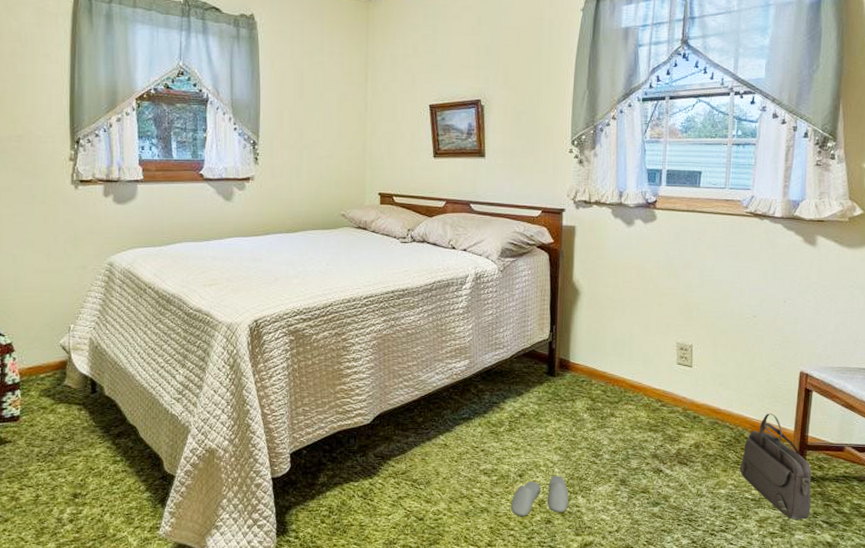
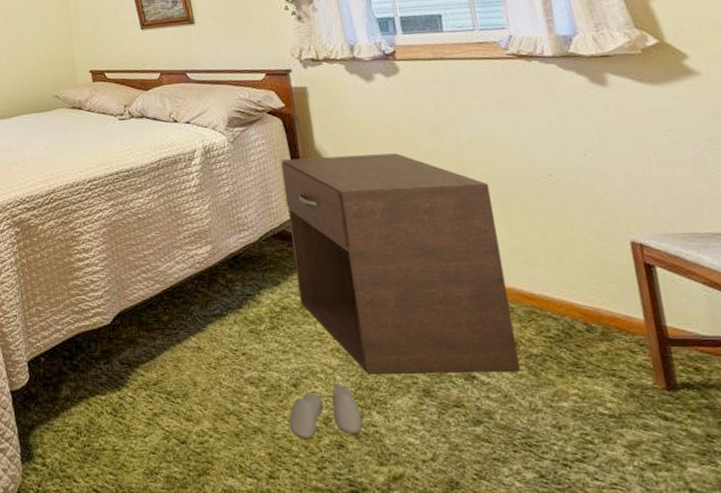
nightstand: none [536,289,706,468] -> present [281,153,520,374]
handbag: present [739,413,812,521] -> none [579,297,702,446]

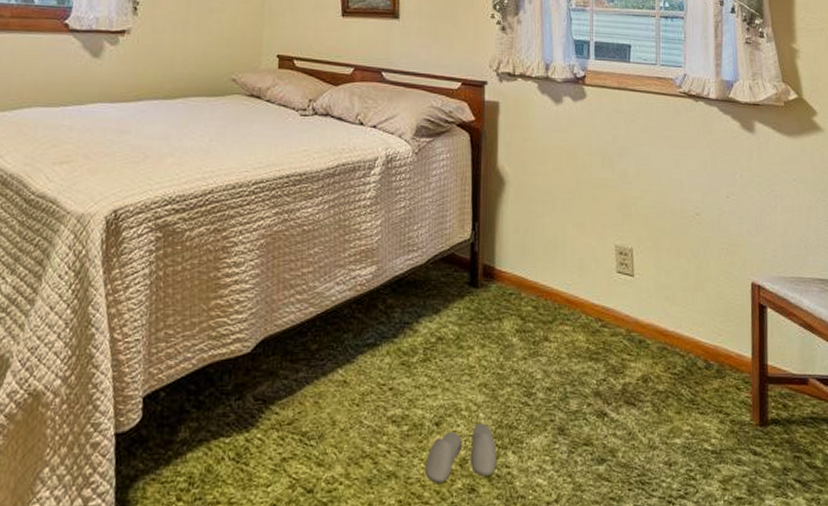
nightstand: present [281,153,520,374] -> none [457,177,647,412]

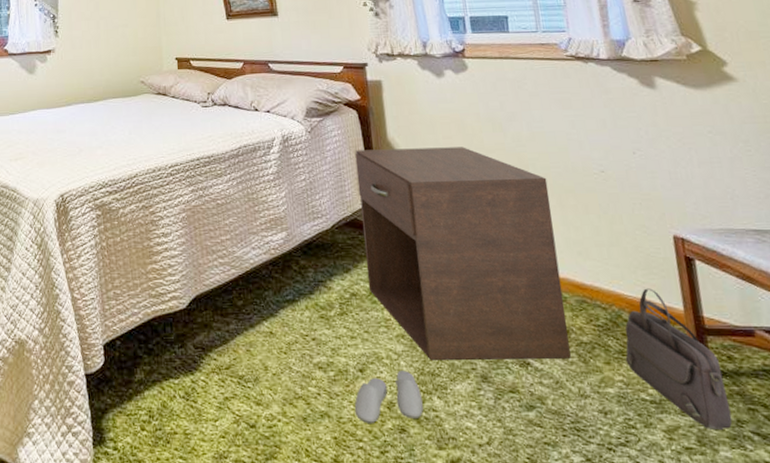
nightstand: none [457,177,647,412] -> present [355,147,571,360]
handbag: none [695,335,780,480] -> present [625,288,733,431]

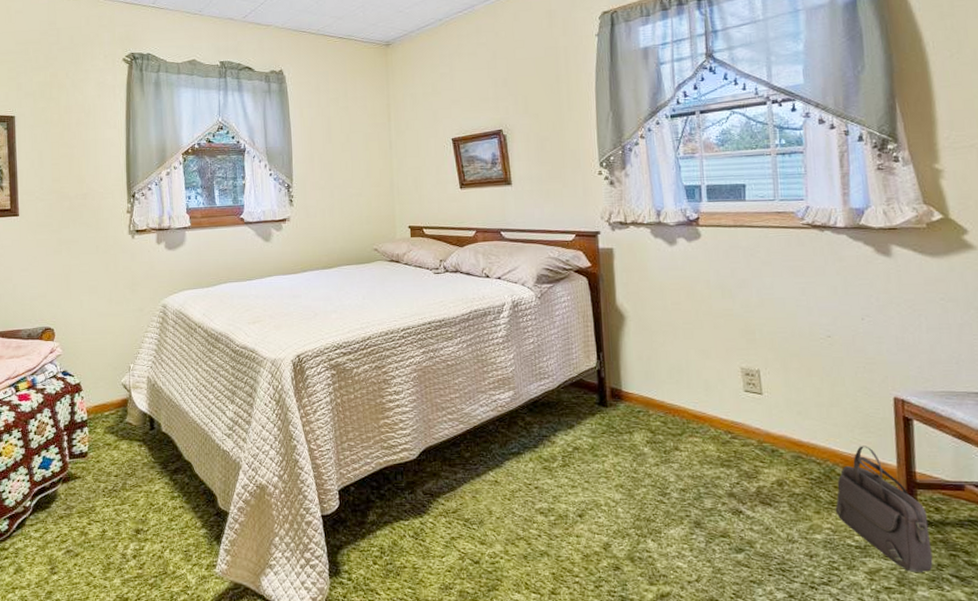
slippers: present [354,370,423,425] -> none [572,516,637,563]
nightstand: present [355,147,571,360] -> none [583,312,782,508]

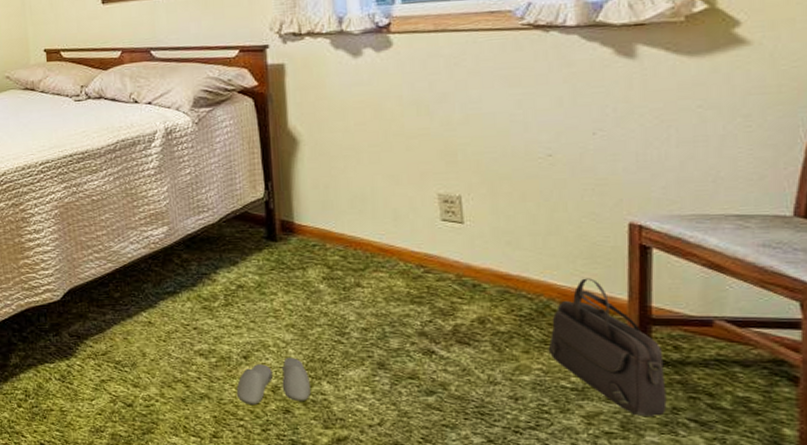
slippers: none [572,516,637,563] -> present [236,358,311,406]

